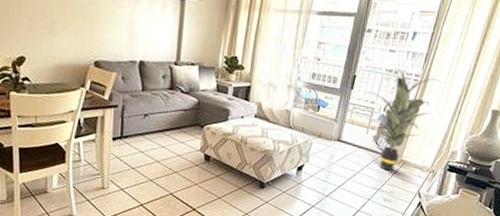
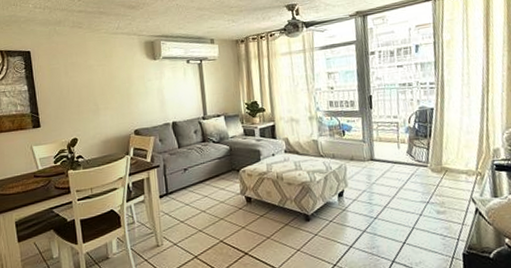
indoor plant: present [365,67,442,171] -> none [384,80,459,181]

